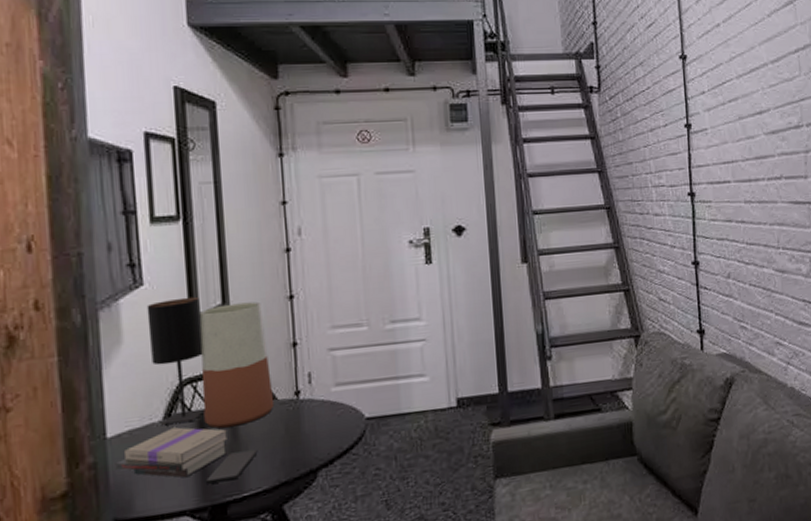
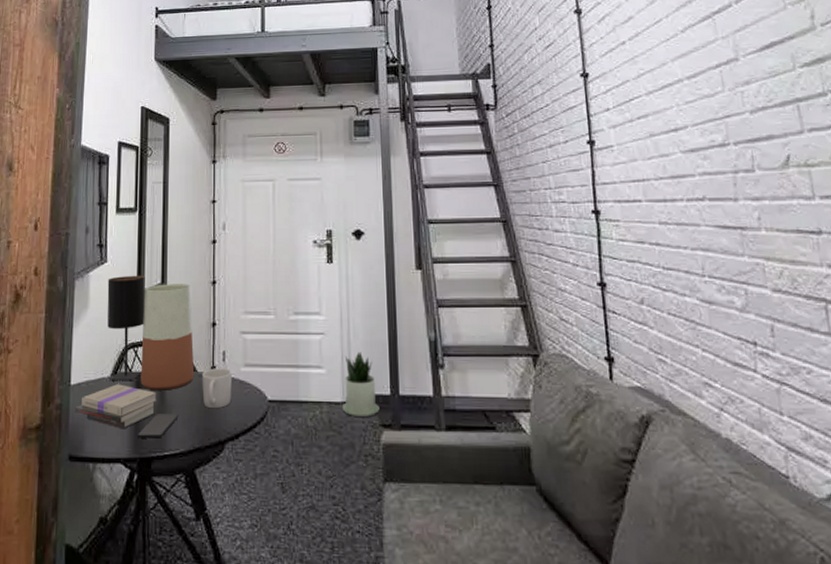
mug: none [284,390,322,438] -> present [202,368,232,409]
planter: none [448,353,488,420] -> present [341,351,380,418]

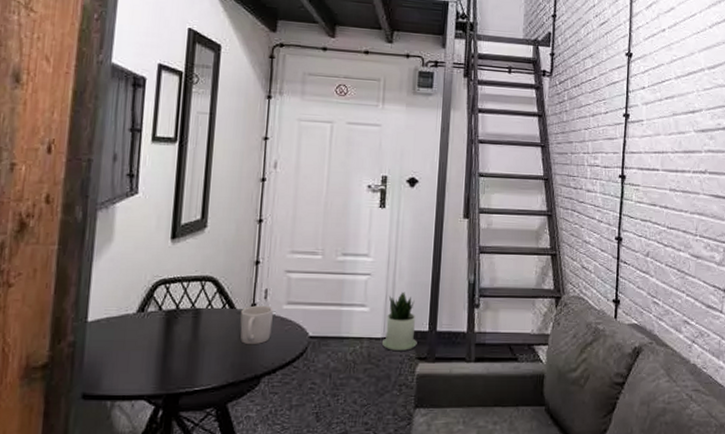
books: present [74,384,156,429] -> none [90,321,189,366]
table lamp: present [107,275,145,382] -> none [133,209,183,318]
smartphone: present [137,414,179,439] -> none [164,350,213,375]
vase: present [140,284,195,390] -> none [171,220,234,327]

